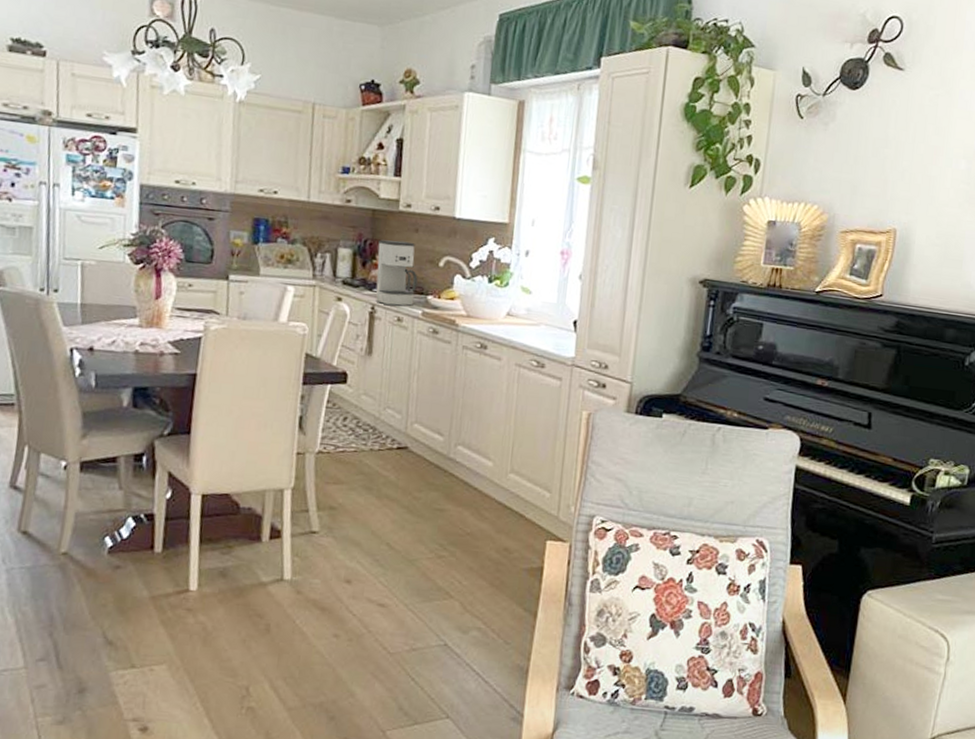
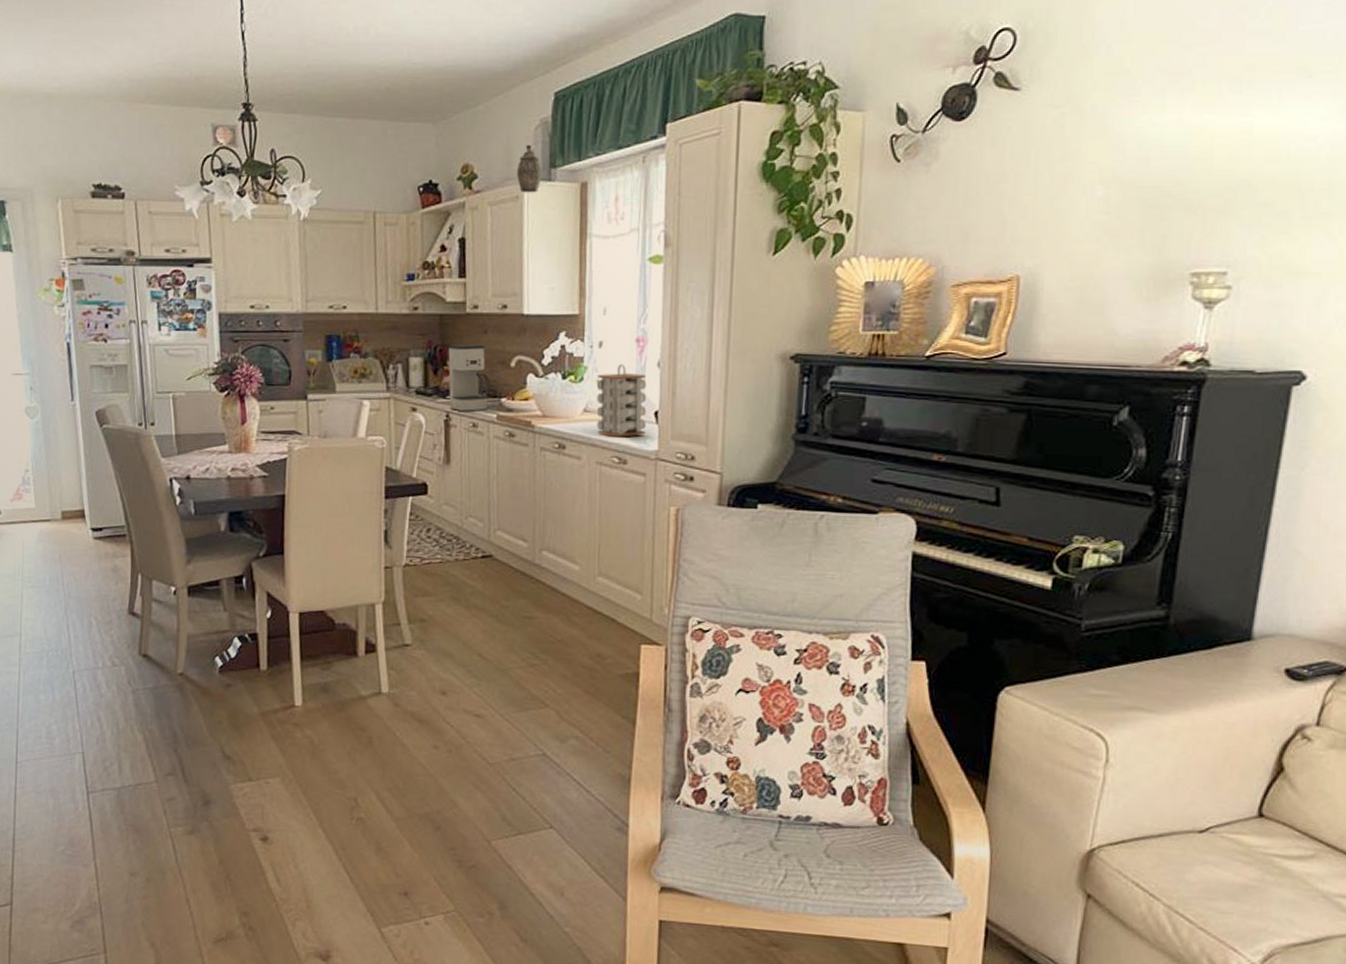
decorative jar: none [457,58,483,105] -> present [516,144,542,193]
spice rack: none [518,273,568,343] -> present [596,363,647,438]

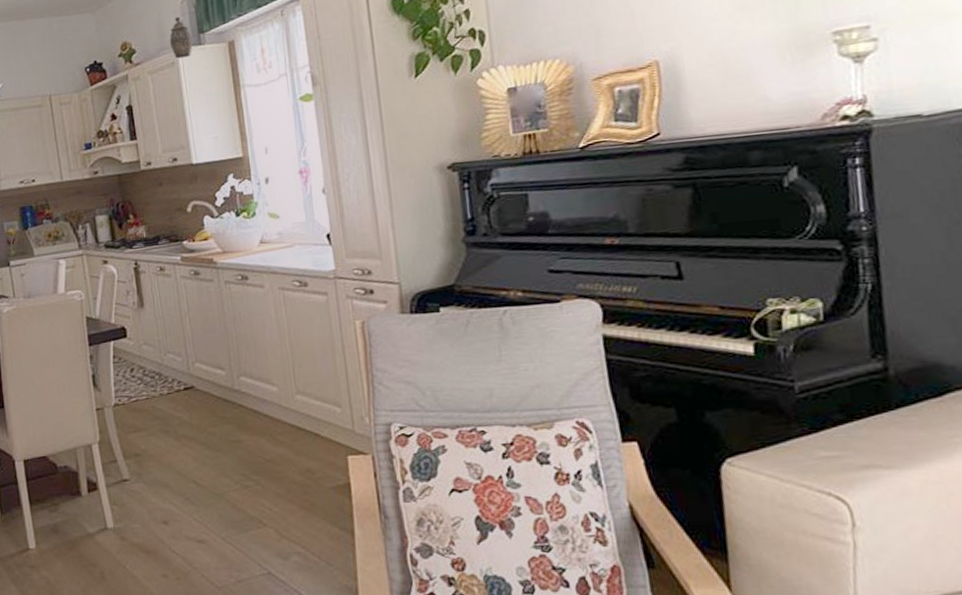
coffee maker: present [448,344,490,412] -> none [129,196,172,259]
spice rack: present [596,363,647,438] -> none [268,195,321,263]

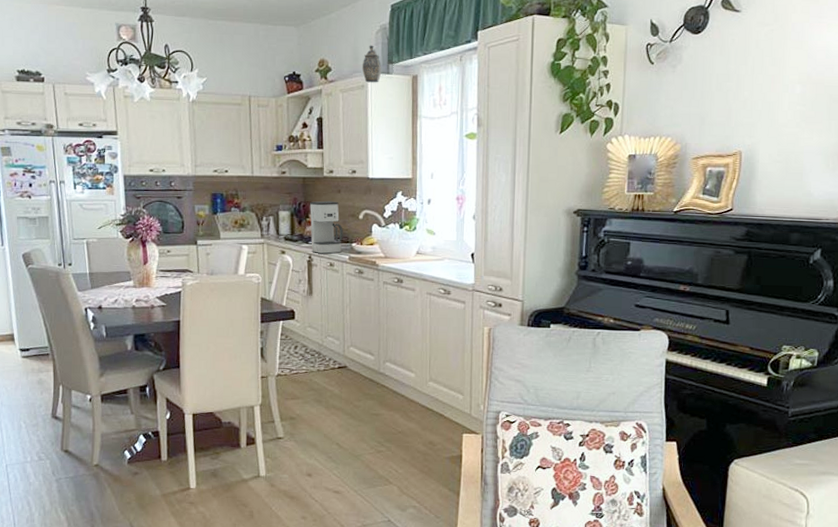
coffee maker: none [129,196,172,259] -> present [310,201,343,255]

